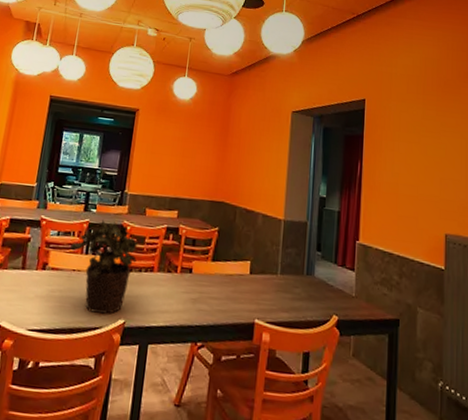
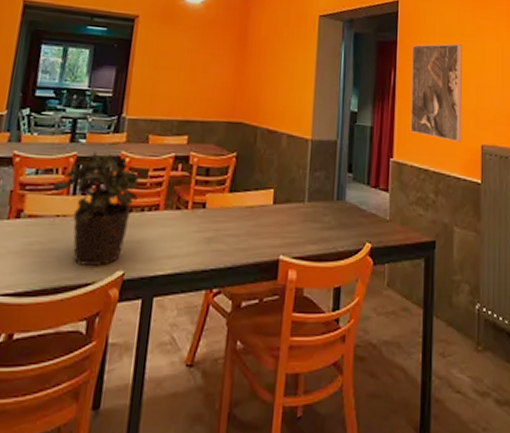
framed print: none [375,139,427,230] -> present [410,43,462,142]

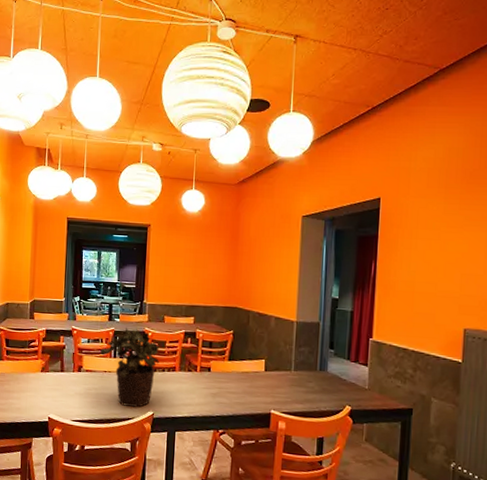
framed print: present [410,43,462,142] -> none [390,235,447,326]

